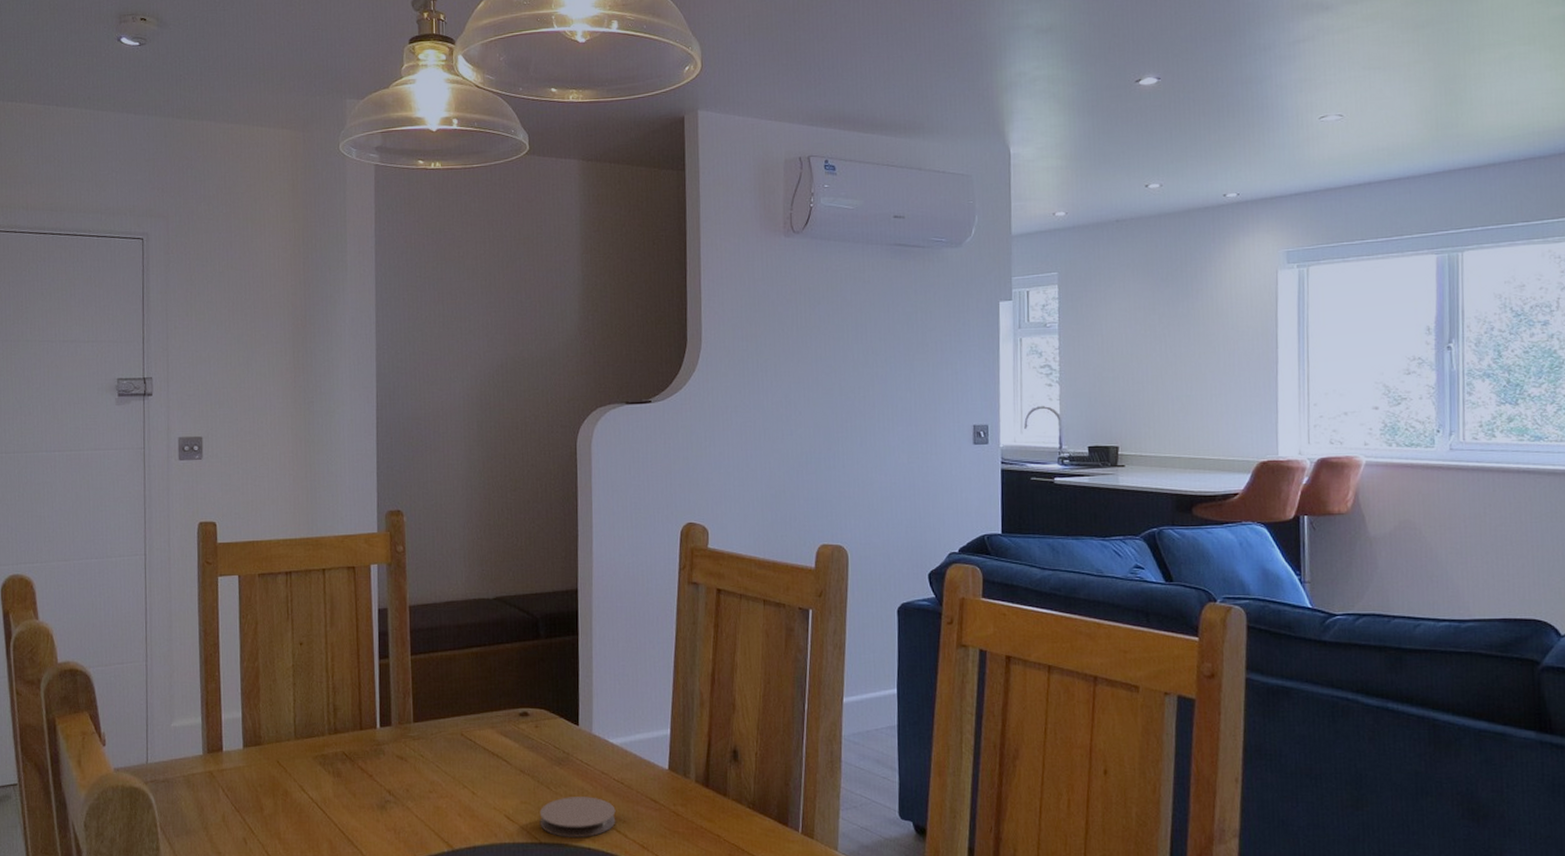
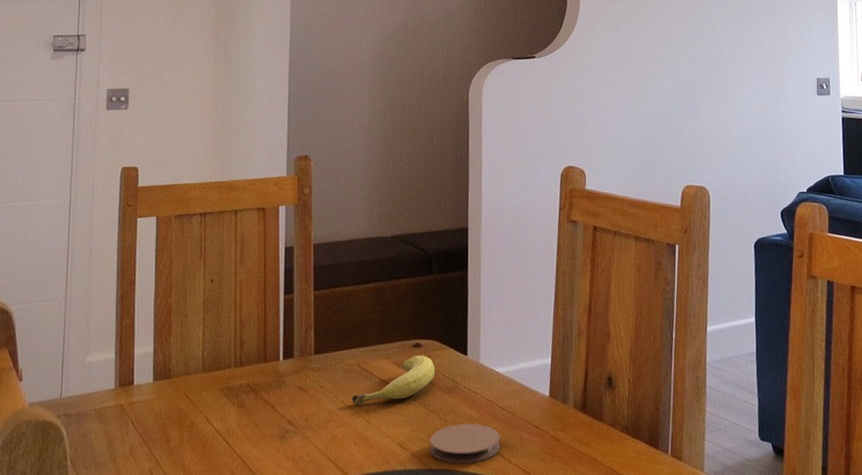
fruit: none [455,725,544,776] -> present [352,356,435,406]

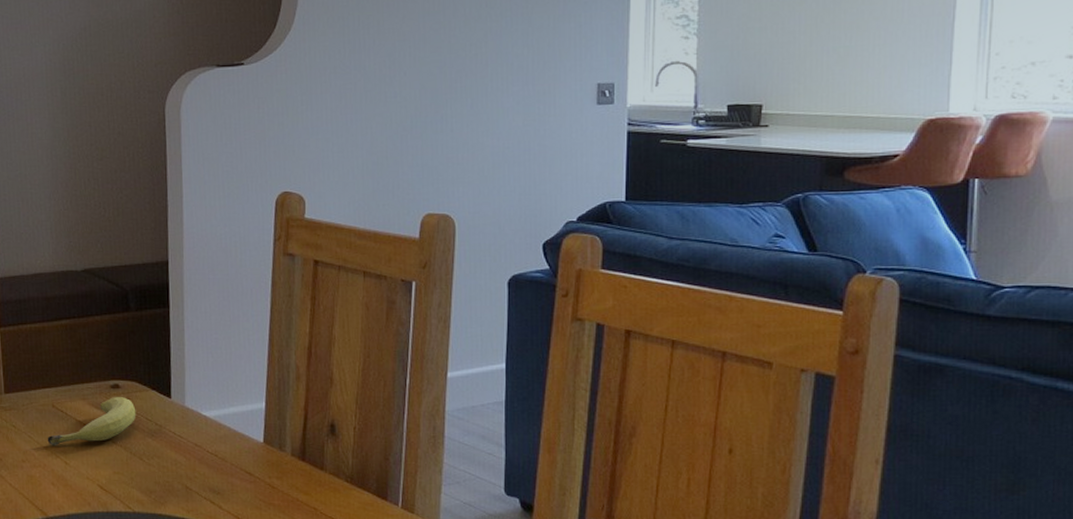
coaster: present [430,424,501,463] -> none [132,468,210,508]

